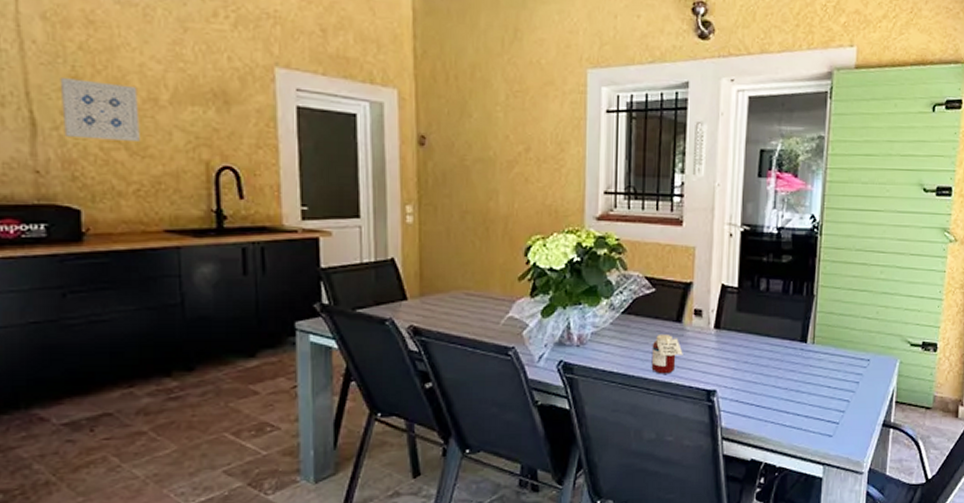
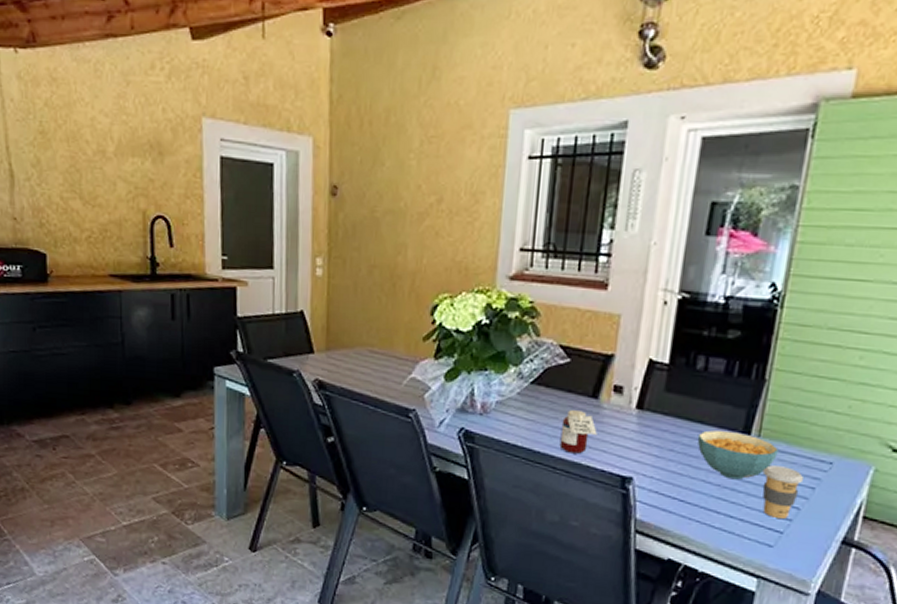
wall art: present [60,76,140,141] -> none [31,131,91,191]
cereal bowl: none [766,342,829,382] -> present [697,430,779,480]
coffee cup: none [819,367,851,412] -> present [762,465,805,520]

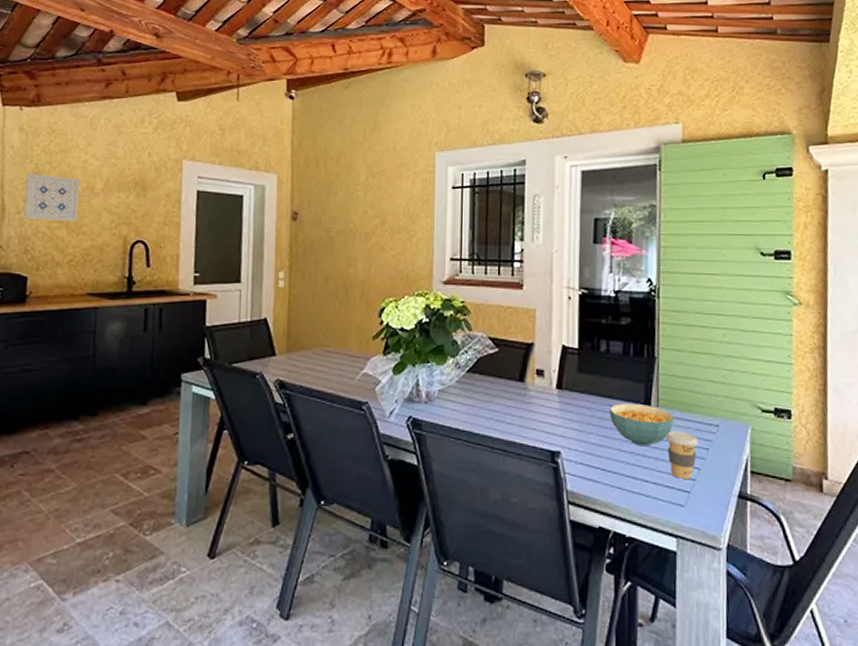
wall art: none [31,131,91,191] -> present [23,172,80,221]
jar: present [559,410,597,454] -> none [496,394,526,433]

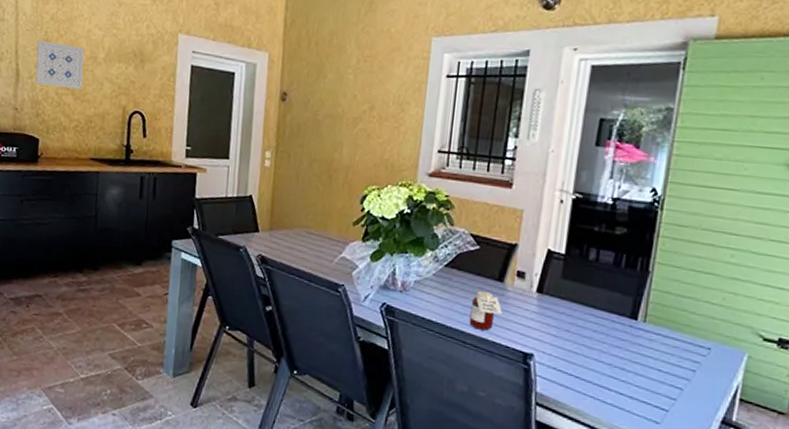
jar: none [496,394,526,433] -> present [469,291,502,331]
cereal bowl: present [609,404,675,447] -> none [590,314,662,361]
coffee cup: present [665,431,699,480] -> none [648,348,686,399]

